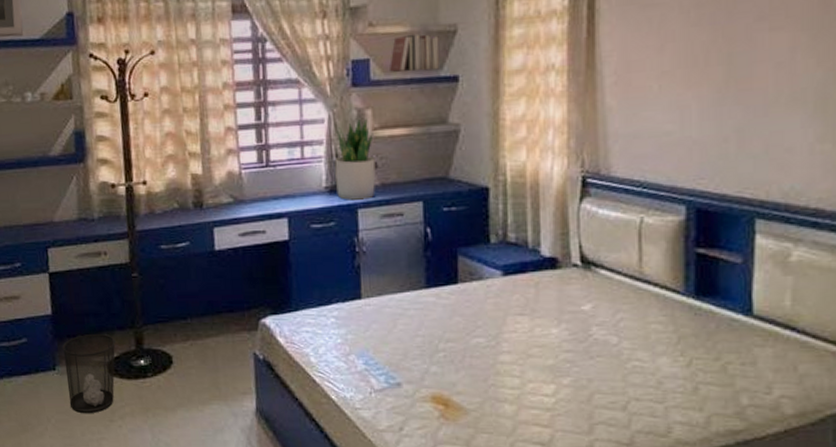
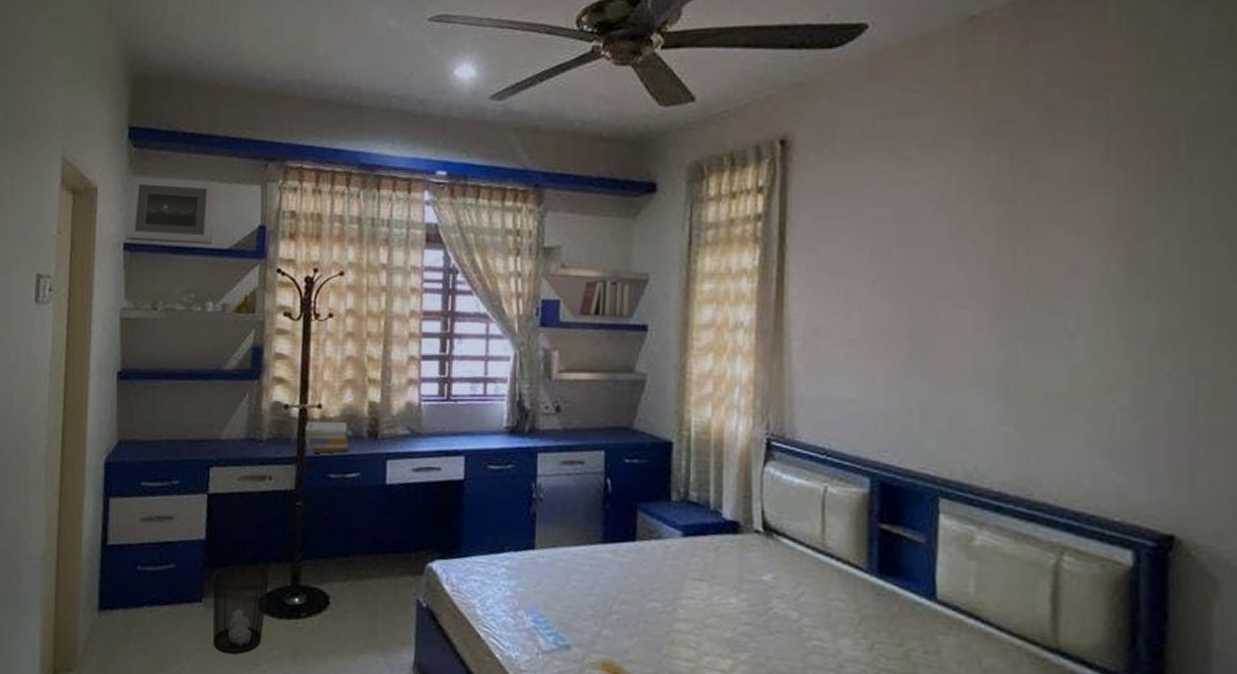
books: none [132,195,178,228] -> present [303,421,350,455]
planter: present [334,119,376,200] -> none [517,360,559,444]

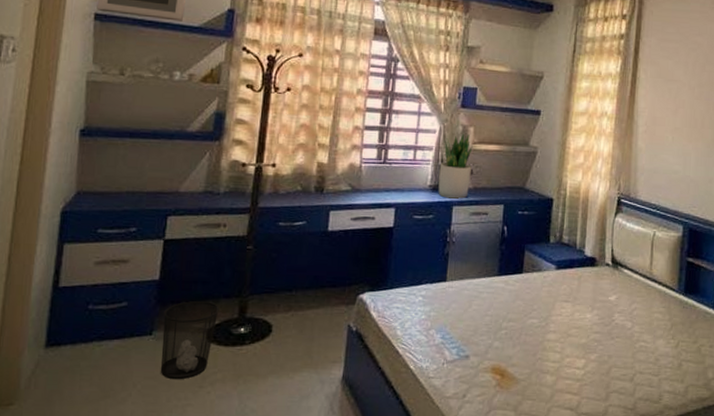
books: present [303,421,350,455] -> none [257,178,299,206]
planter: none [517,360,559,444] -> present [438,134,473,199]
books: present [578,279,630,317] -> none [490,74,530,104]

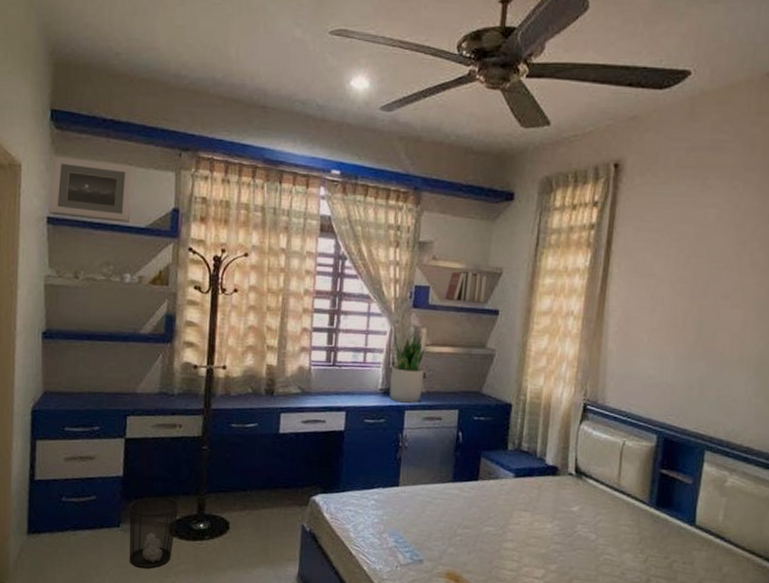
books: none [490,74,530,104] -> present [444,270,487,303]

